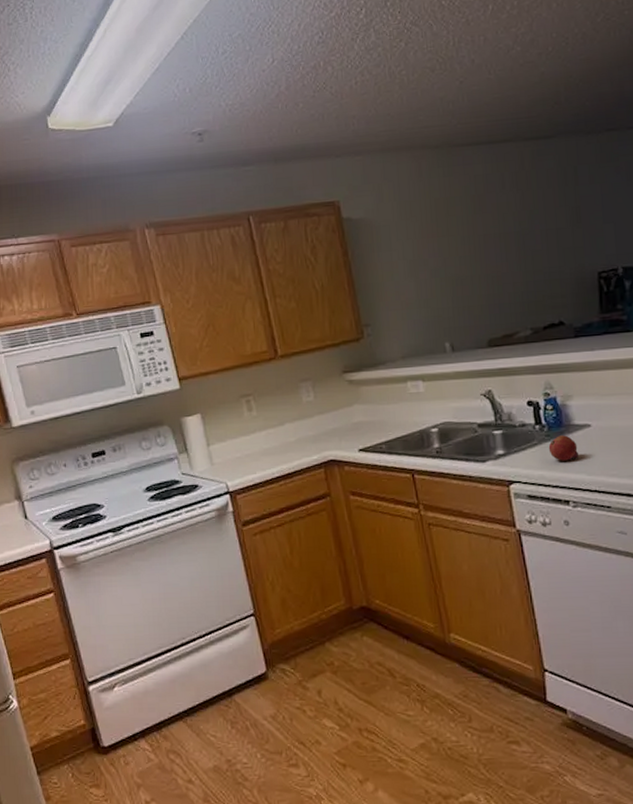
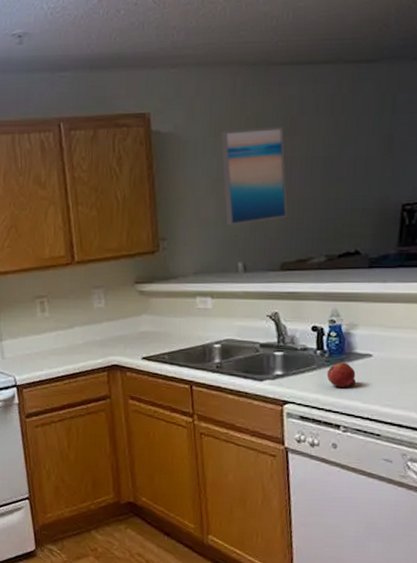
wall art: none [411,205,487,307] -> present [220,126,287,226]

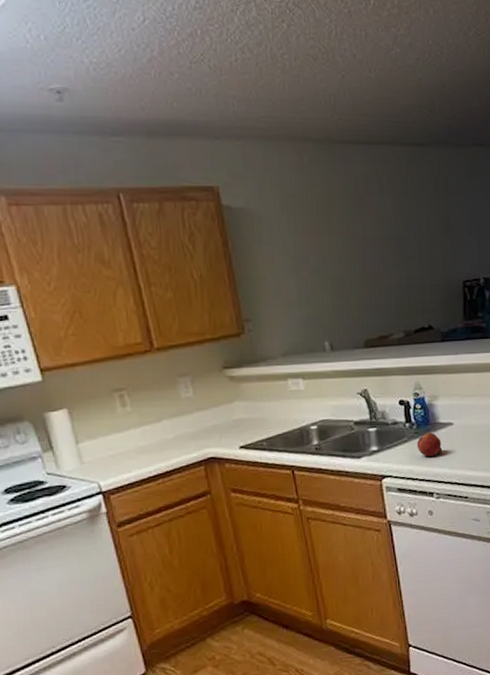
wall art: present [220,126,287,226] -> none [293,205,365,305]

